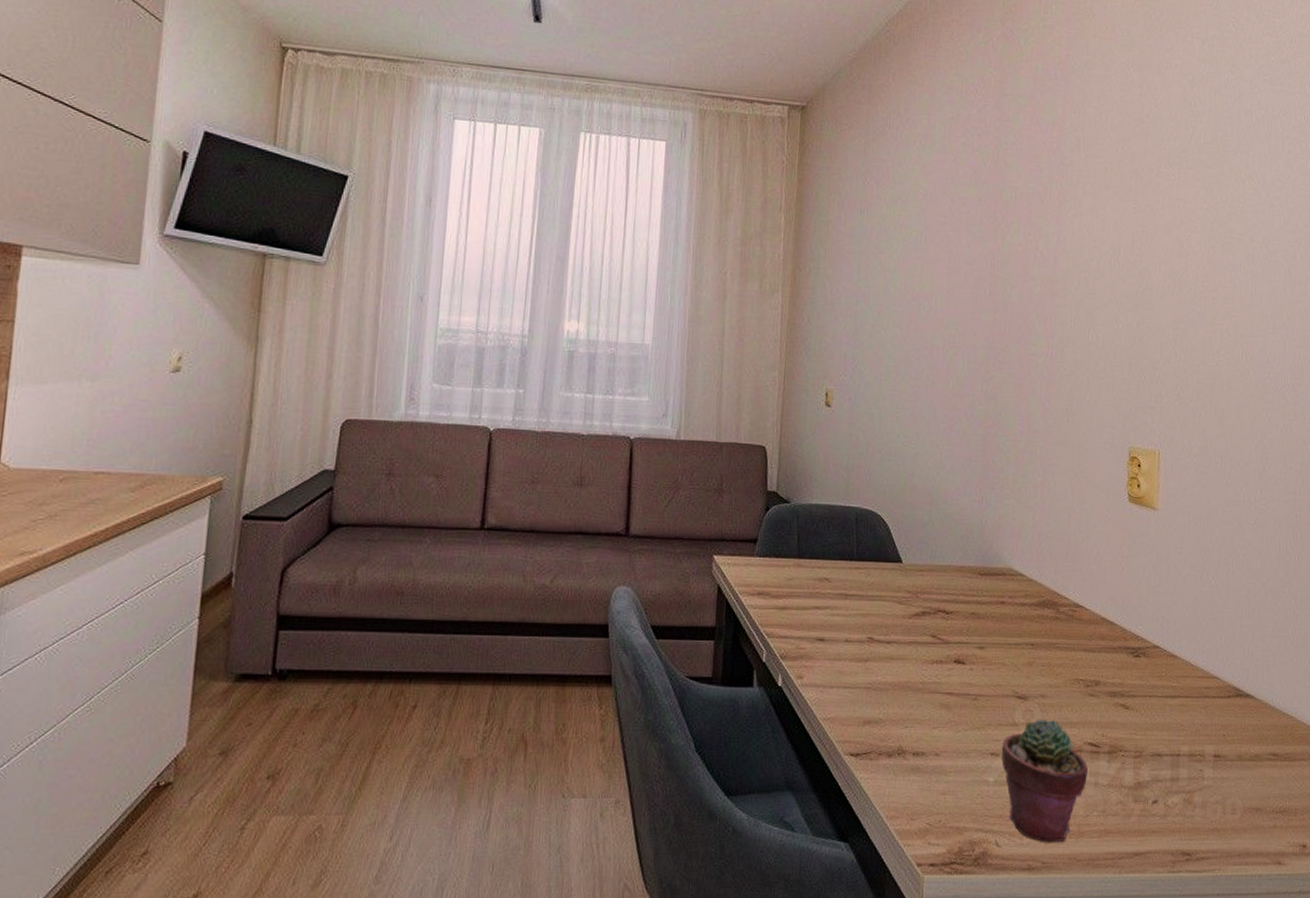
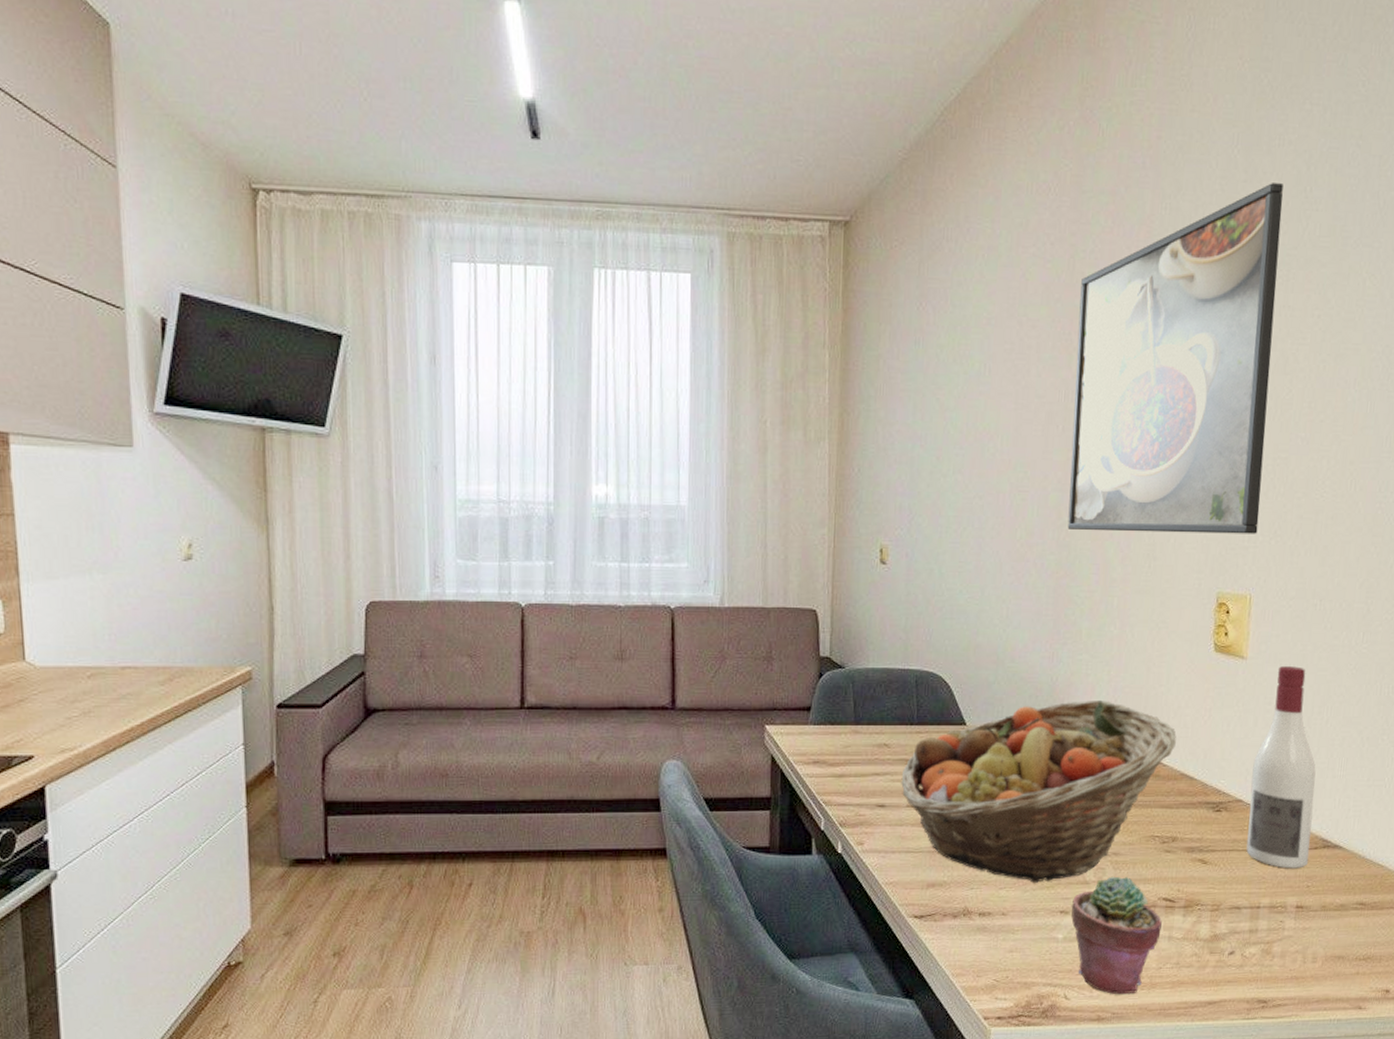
fruit basket: none [840,543,1097,723] -> present [901,701,1176,883]
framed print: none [994,97,1173,396] -> present [1067,183,1283,534]
wine bottle: none [1165,518,1225,717] -> present [1246,666,1316,869]

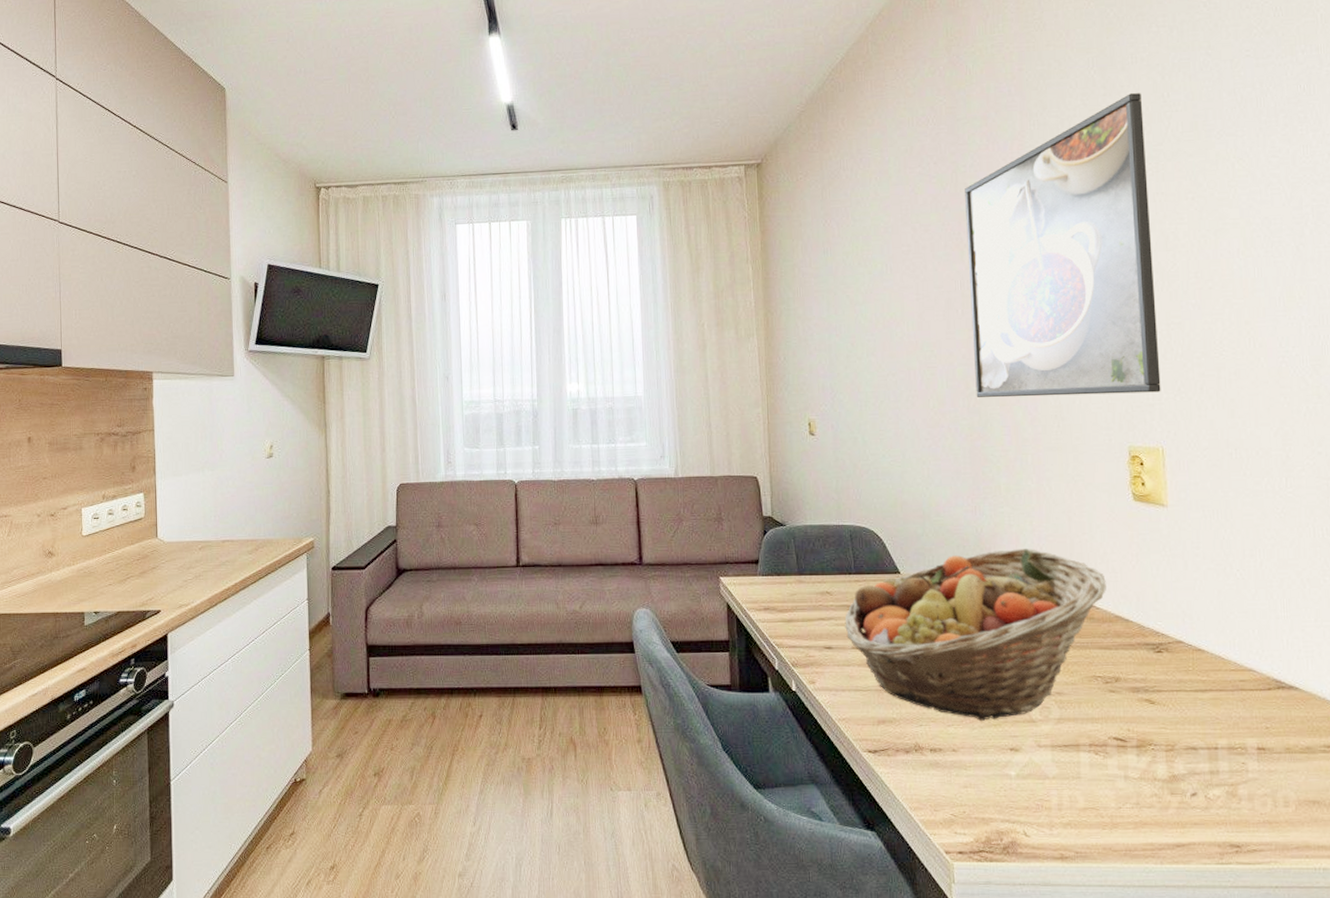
potted succulent: present [1071,876,1162,995] -> none [1020,715,1116,834]
wine bottle: present [1246,666,1316,869] -> none [1189,512,1264,710]

